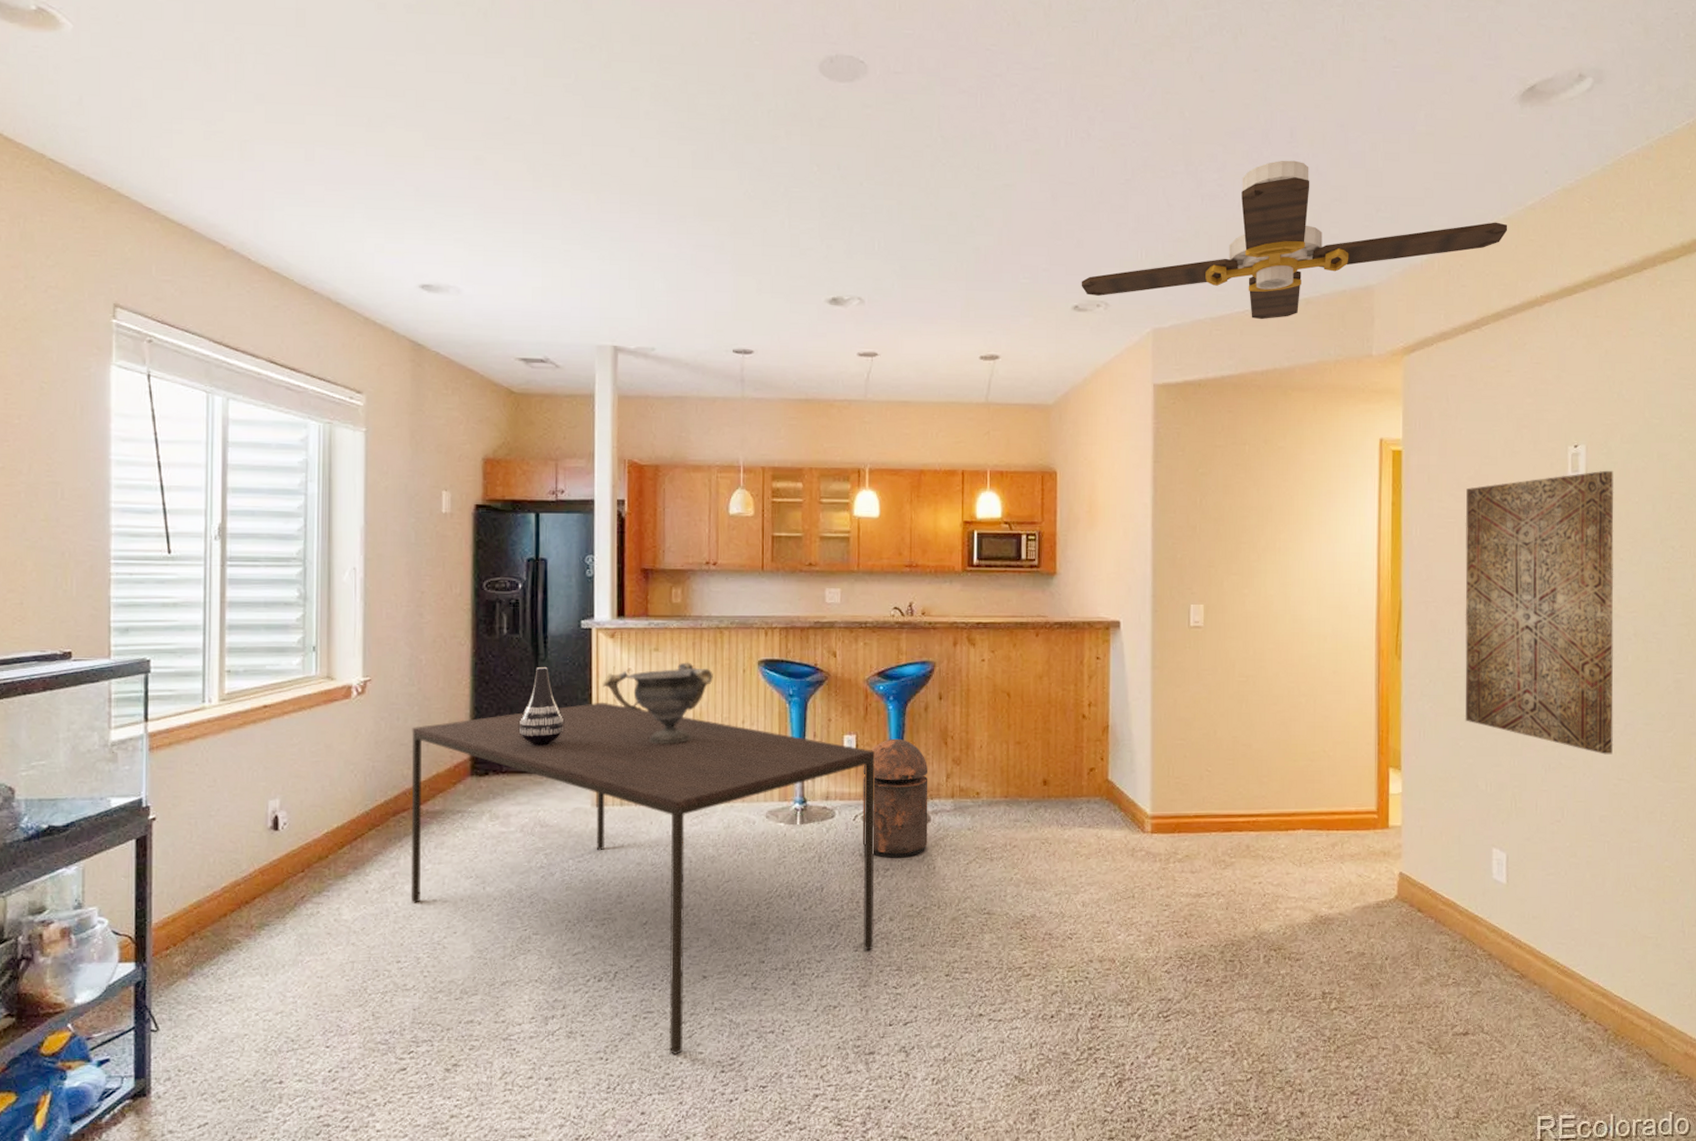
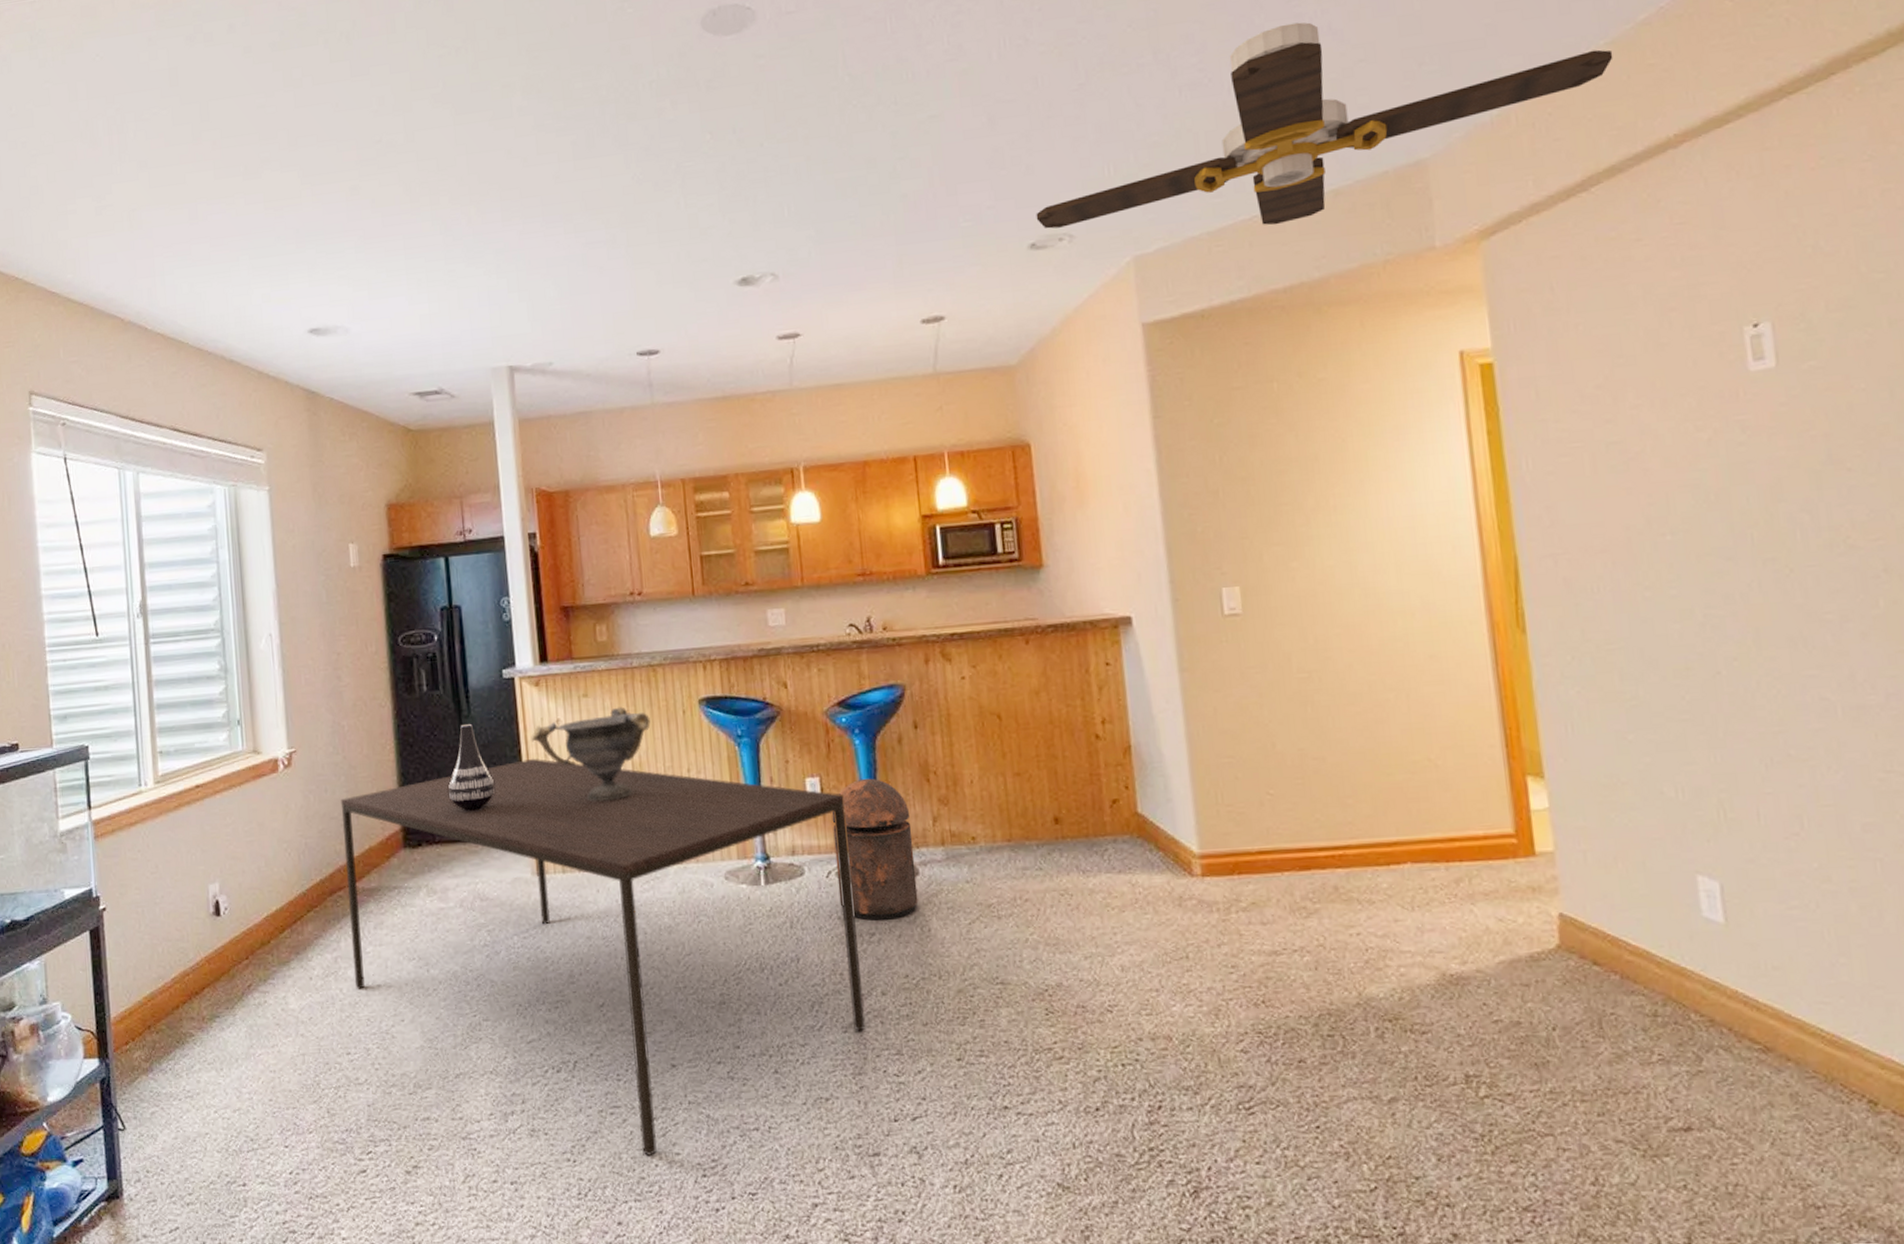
wall art: present [1464,470,1614,755] -> none [1595,350,1872,739]

